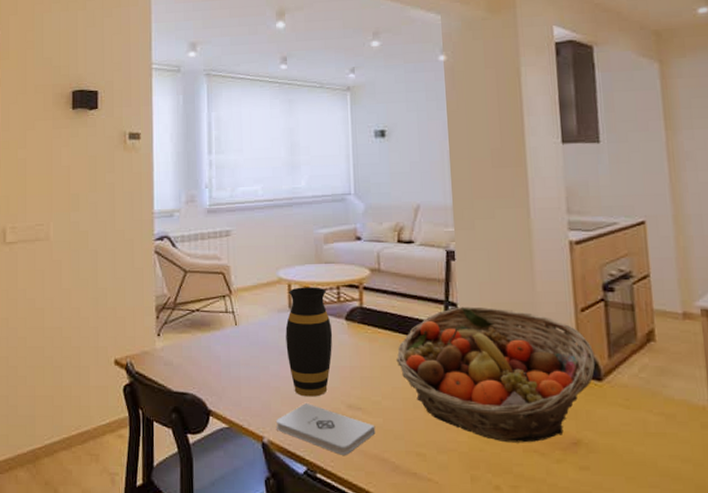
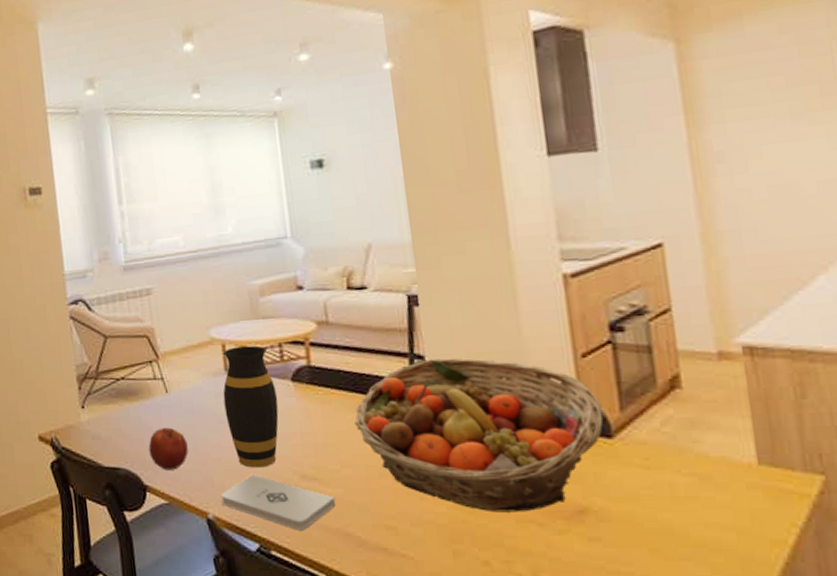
apple: none [215,357,251,396] -> present [148,427,189,470]

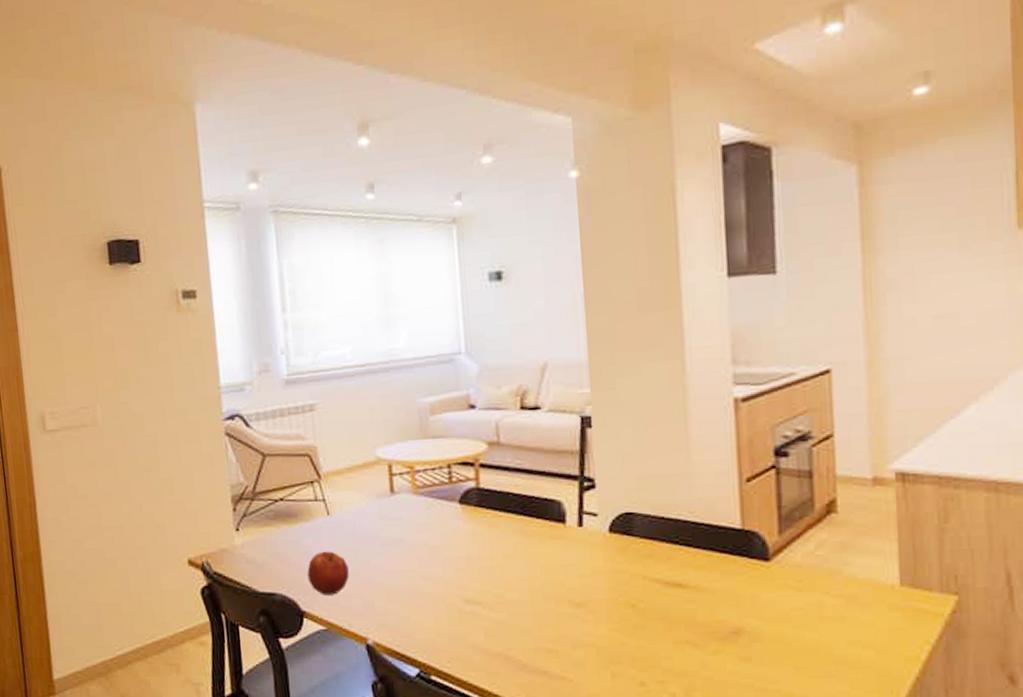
notepad: present [221,475,336,530] -> none [382,599,499,655]
vase: present [223,345,279,468] -> none [387,466,445,592]
fruit basket: present [354,358,604,513] -> none [521,481,763,634]

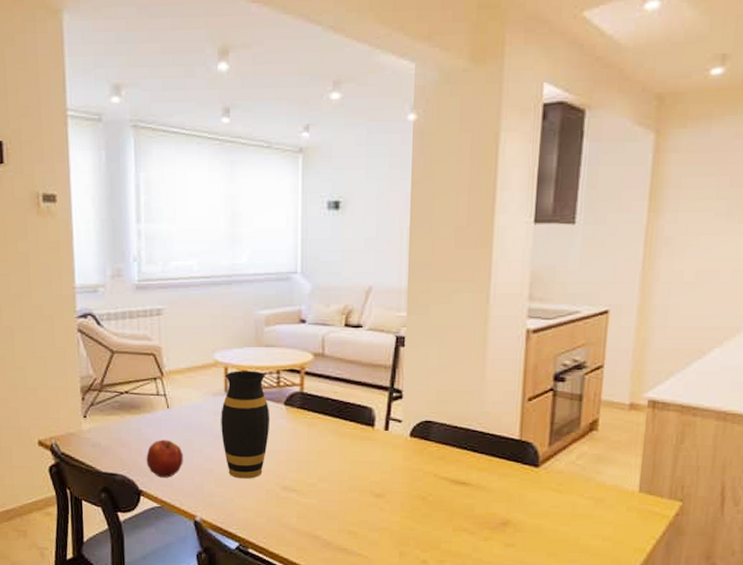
vase: none [387,466,445,592] -> present [221,371,270,479]

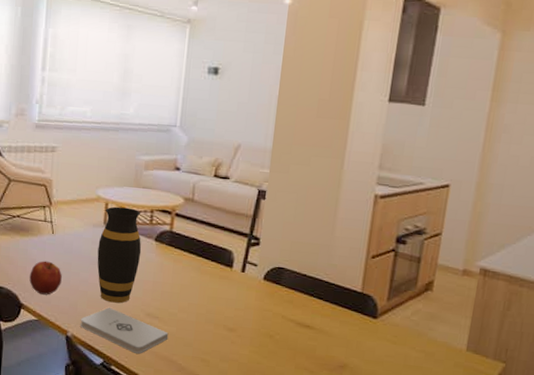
notepad: none [209,485,309,533] -> present [81,307,169,354]

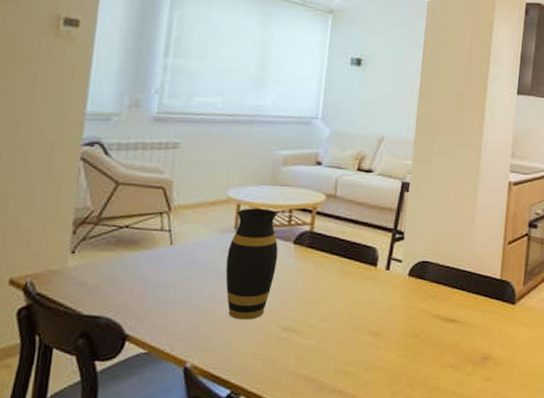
apple: present [29,261,62,295] -> none [138,278,181,320]
notepad: present [81,307,169,354] -> none [203,326,308,377]

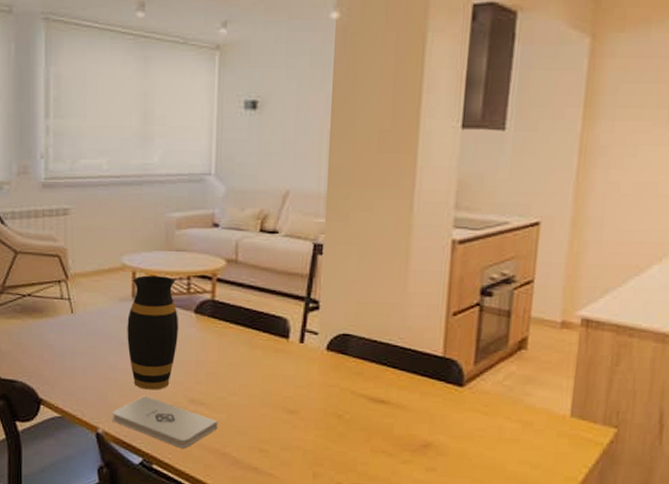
notepad: none [203,326,308,377] -> present [113,396,218,448]

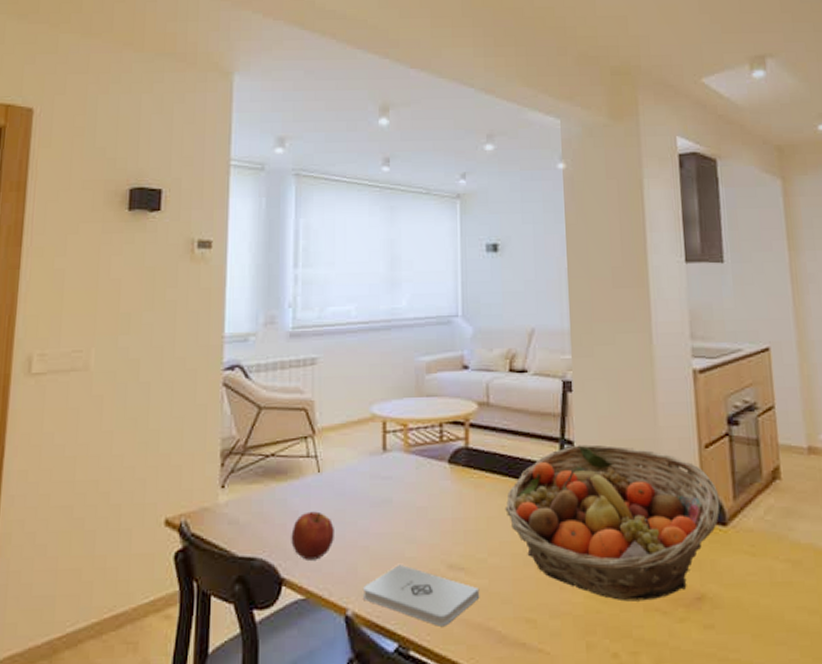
apple: none [48,346,86,386] -> present [291,511,334,560]
vase: present [127,275,179,390] -> none [378,424,433,557]
fruit basket: none [247,304,460,444] -> present [505,444,720,602]

